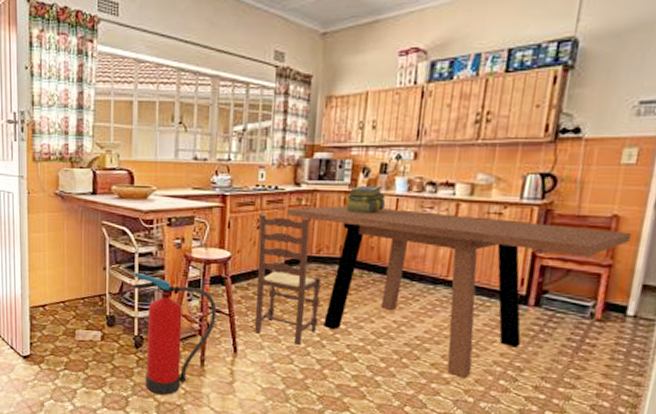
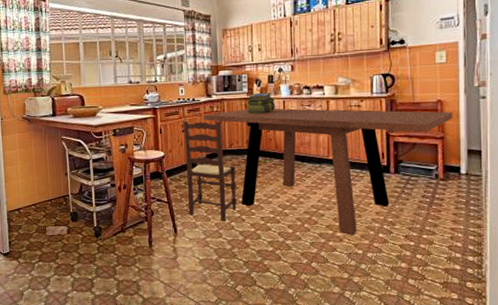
fire extinguisher: present [134,272,217,395] -> none [90,175,158,274]

